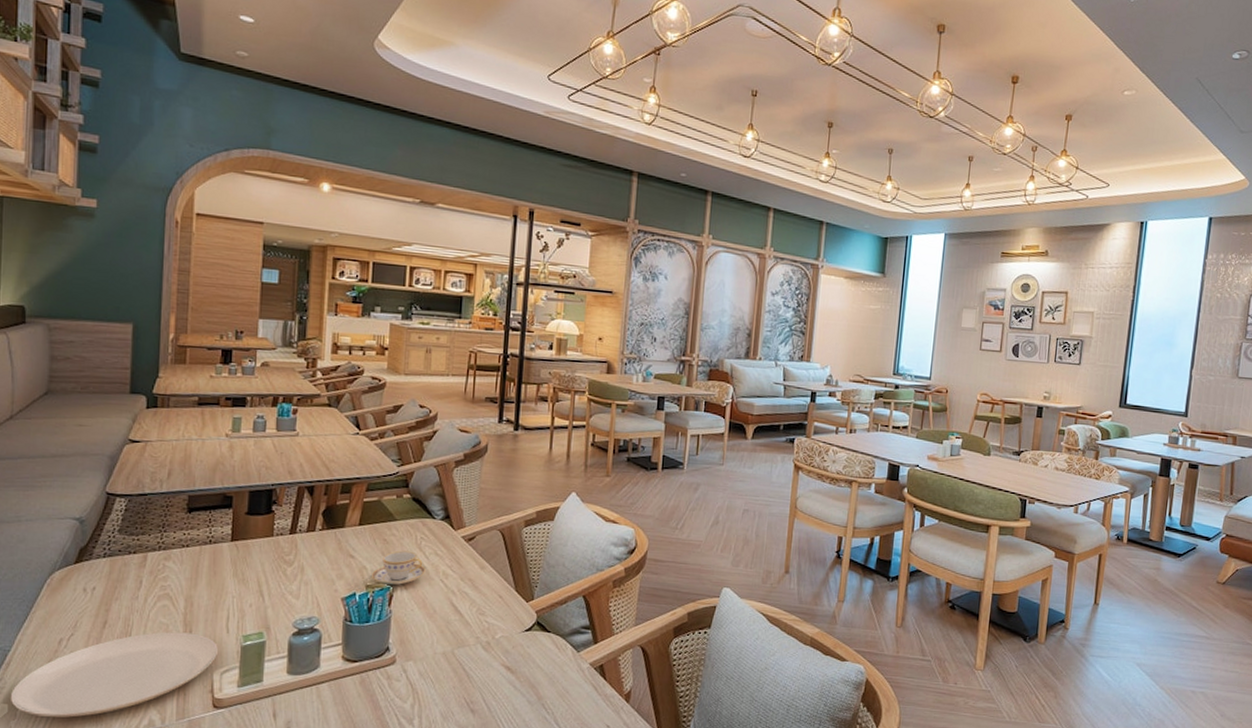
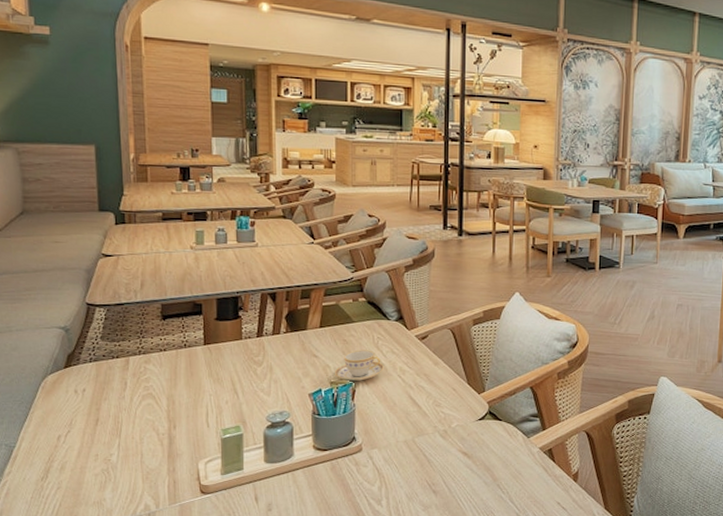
plate: present [10,632,218,718] -> none [19,427,201,505]

